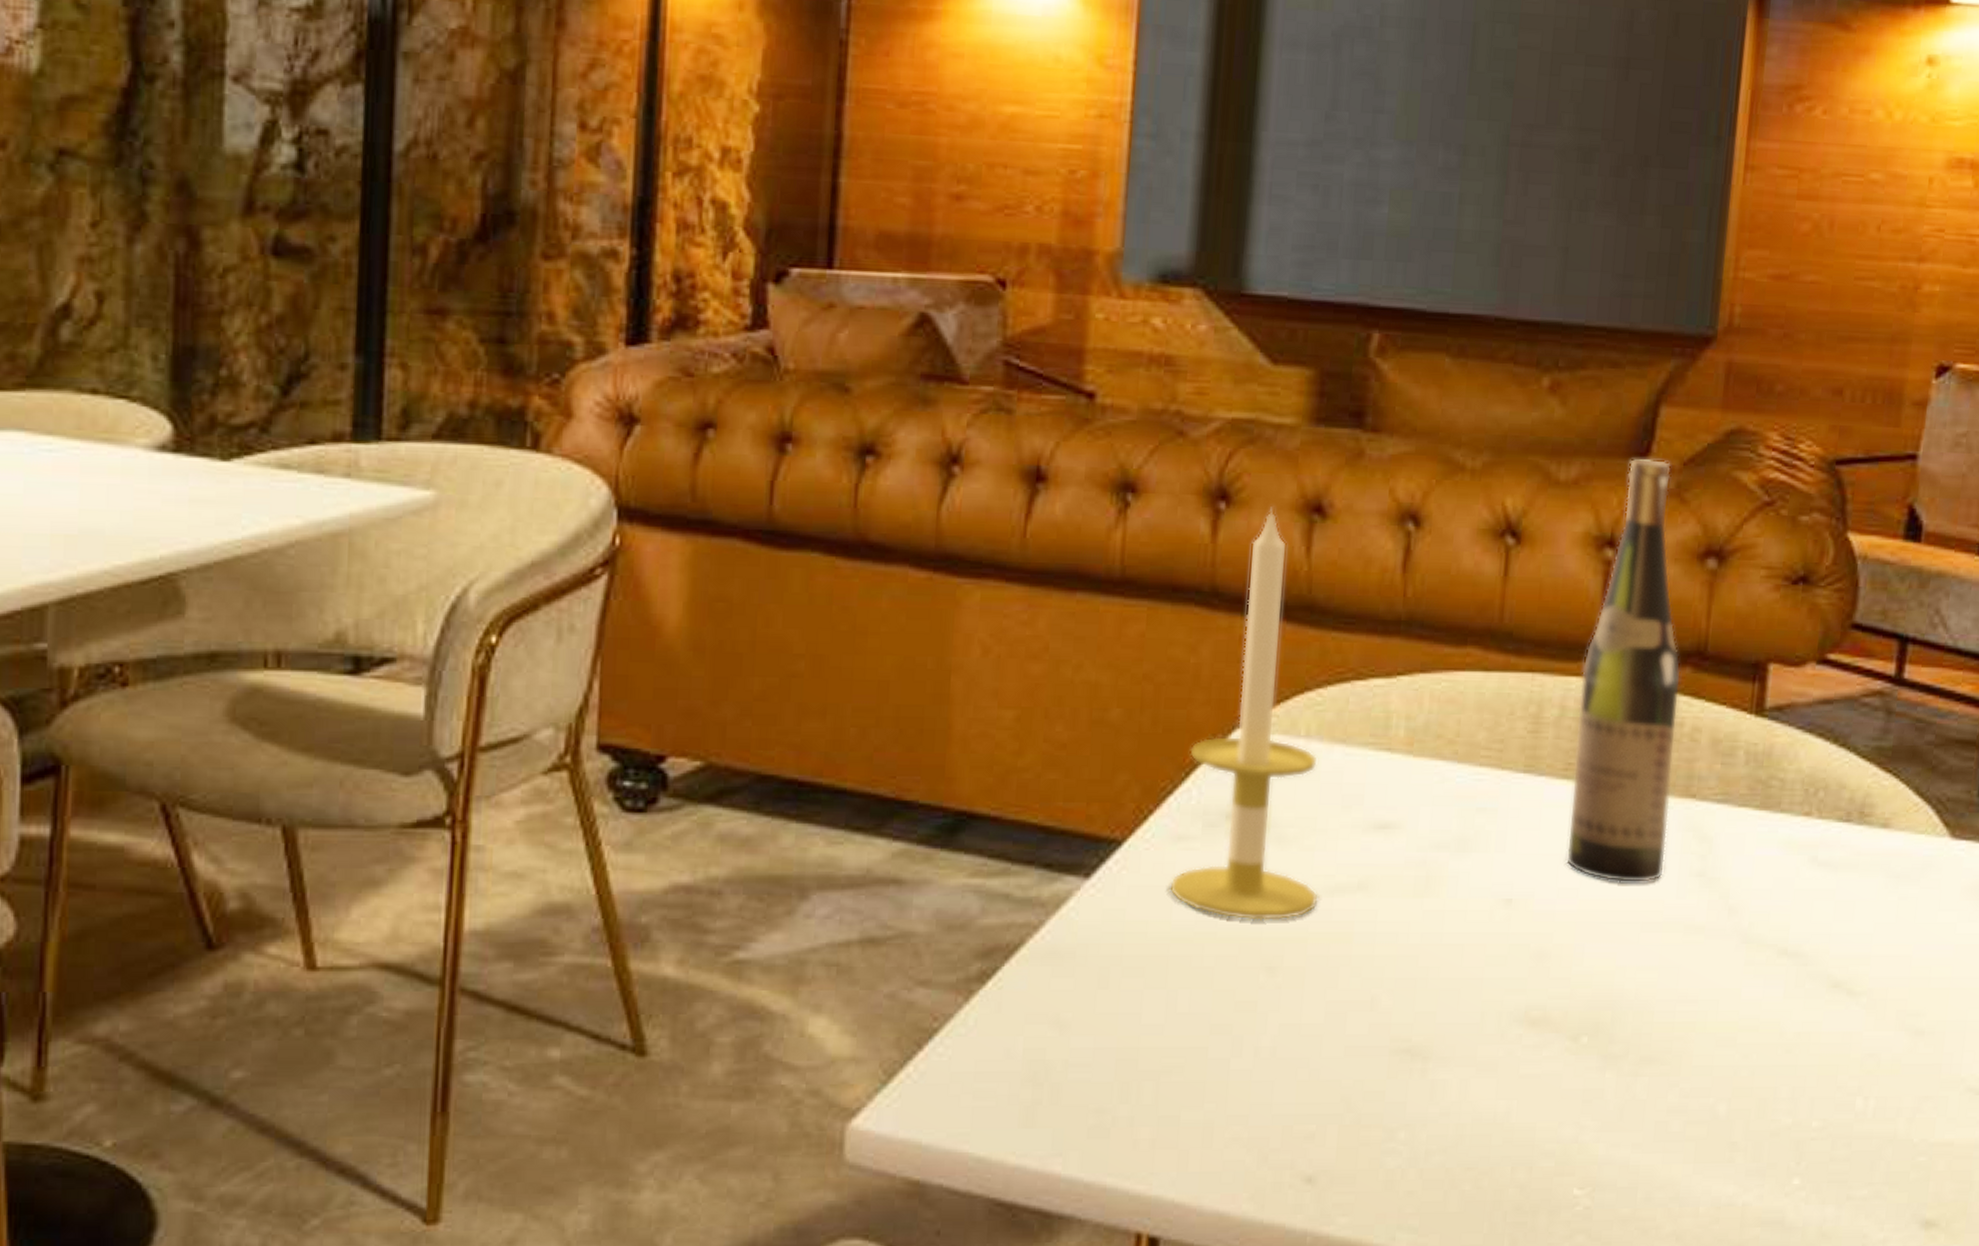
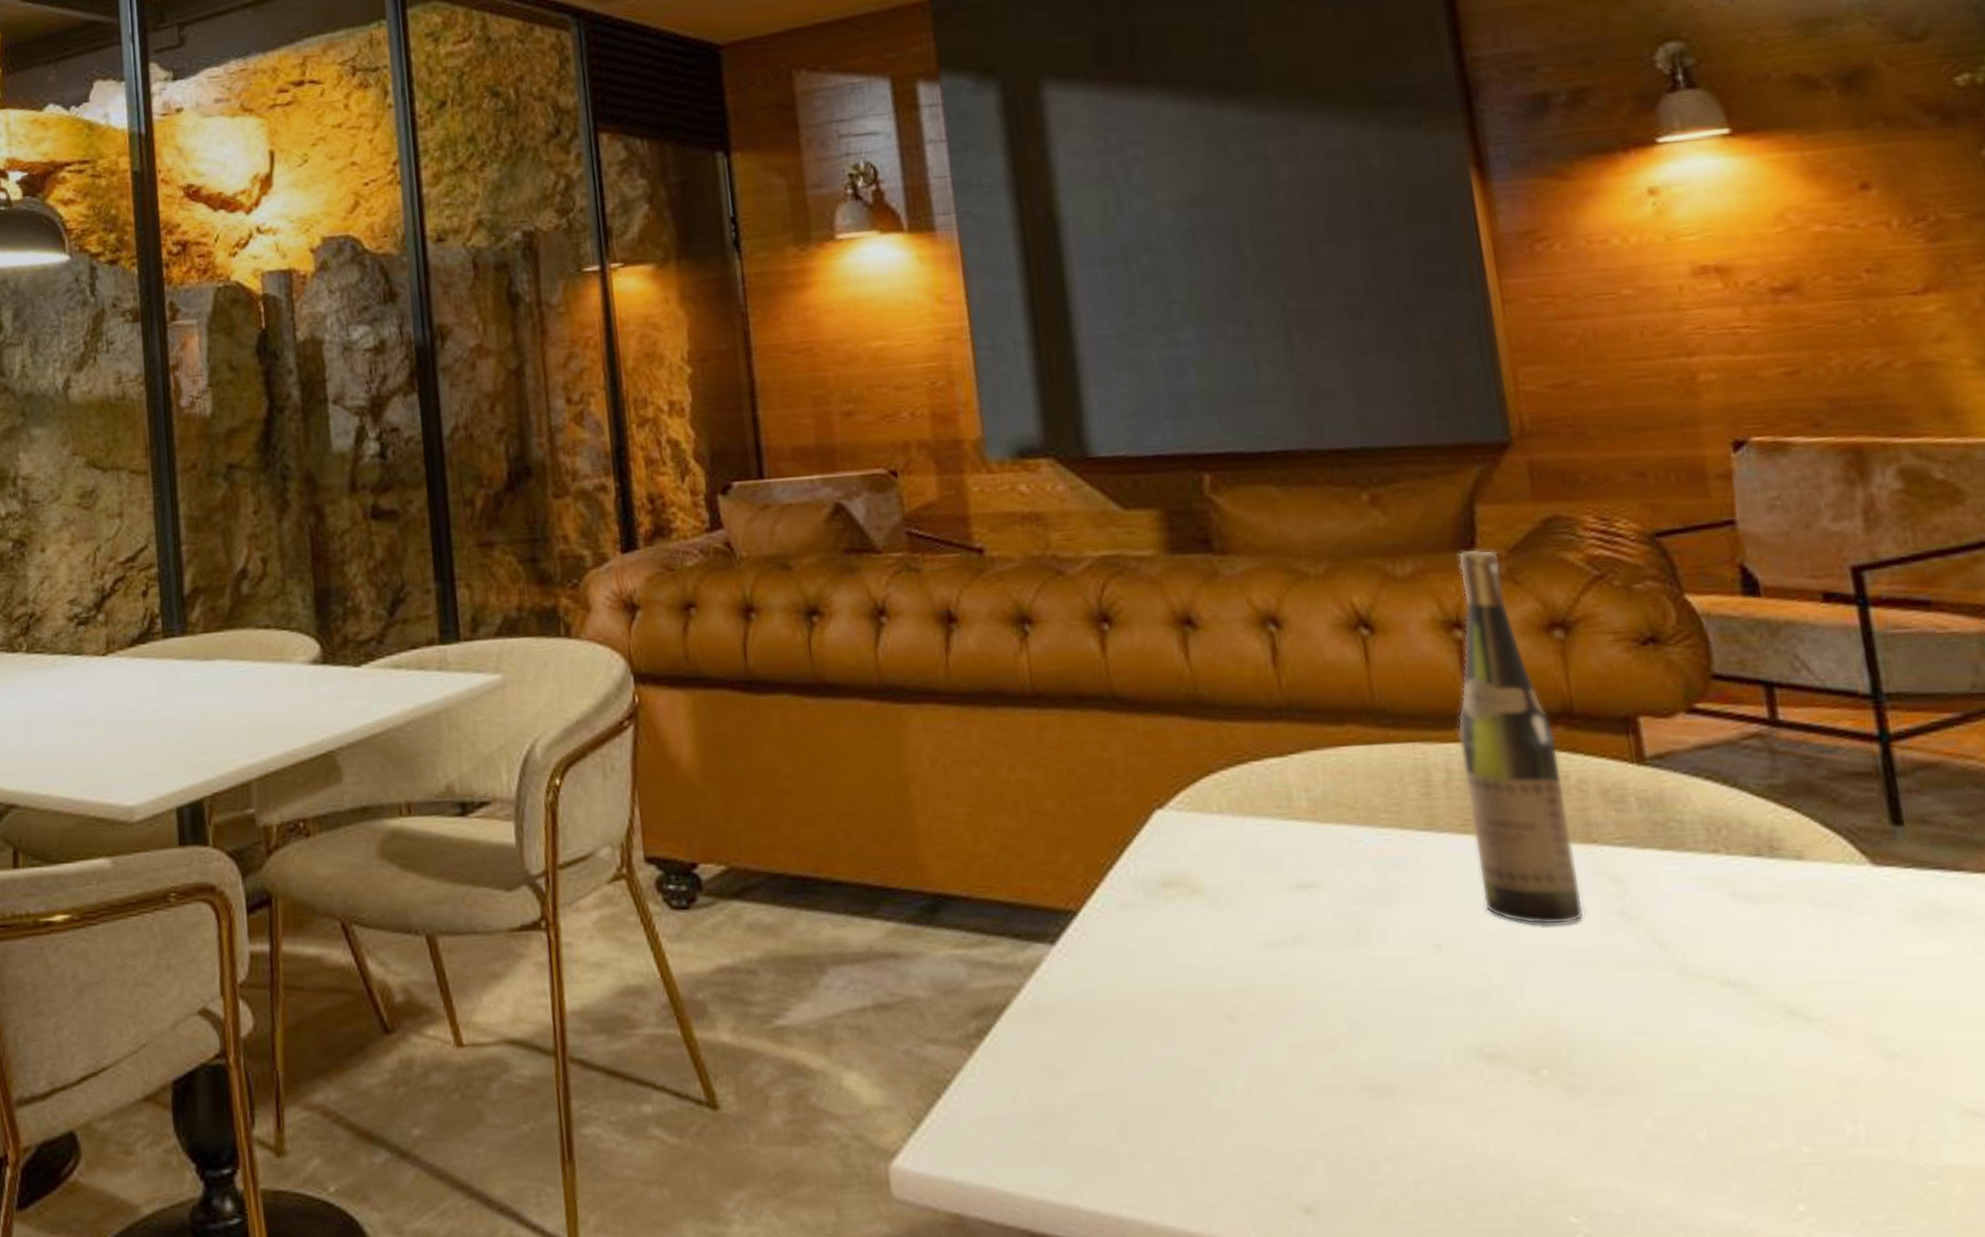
candle: present [1169,507,1318,920] -> none [1119,623,1261,975]

